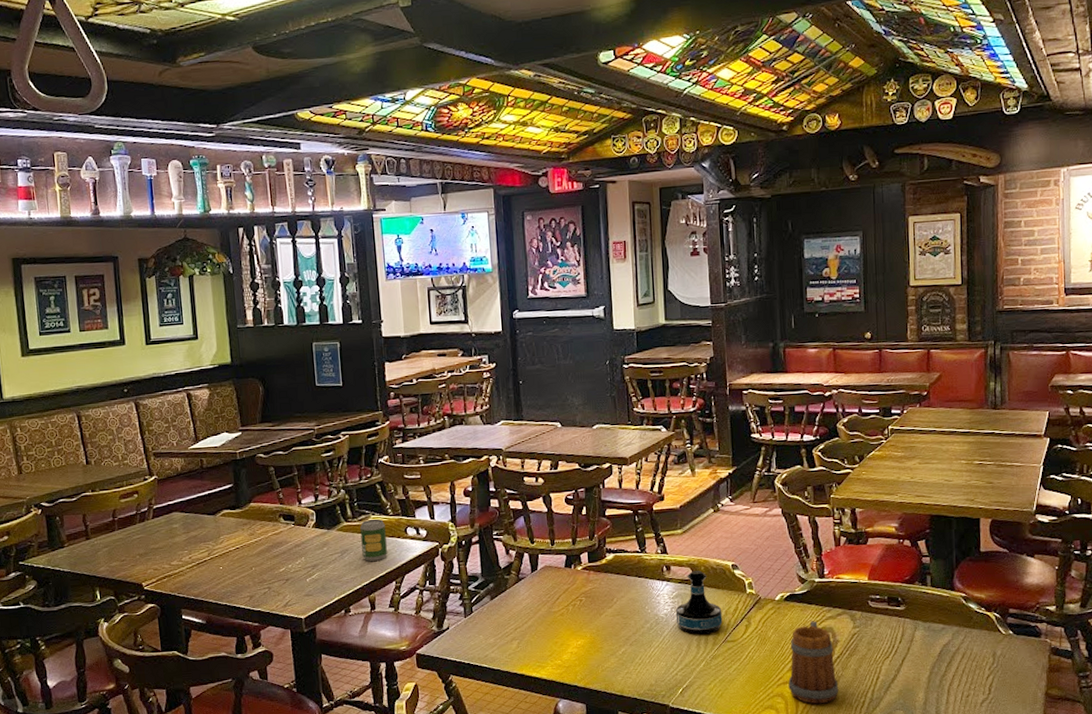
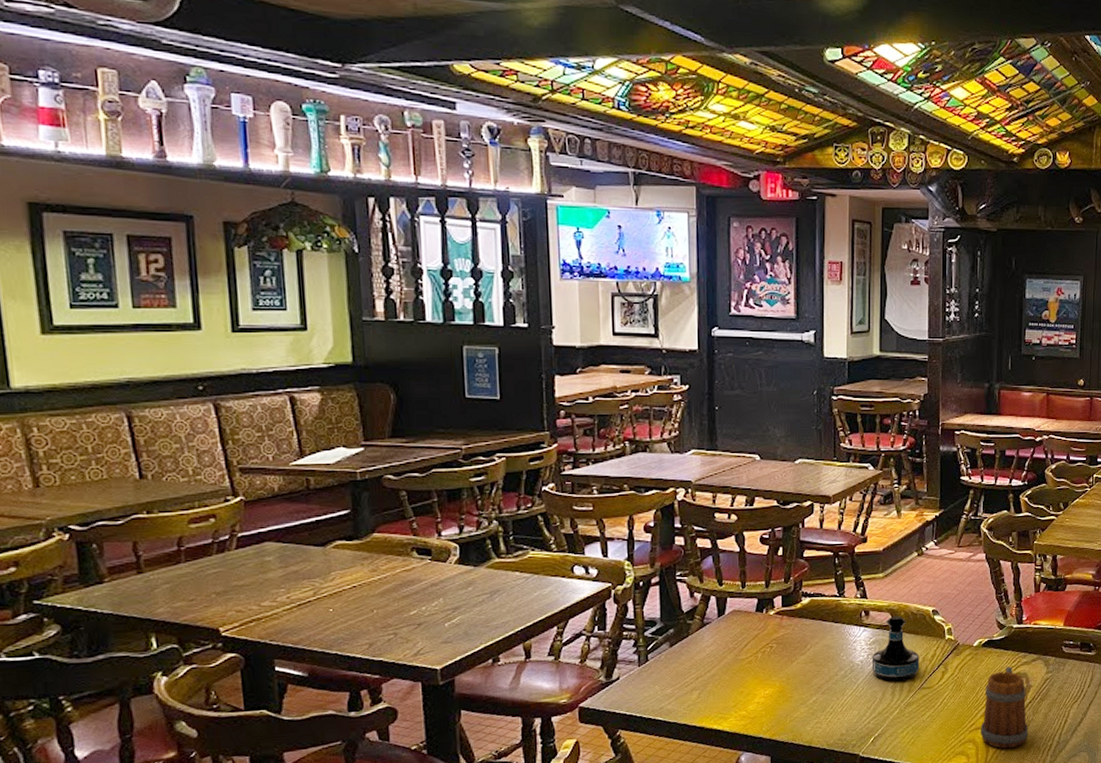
soda can: present [360,518,387,561] -> none [516,555,548,604]

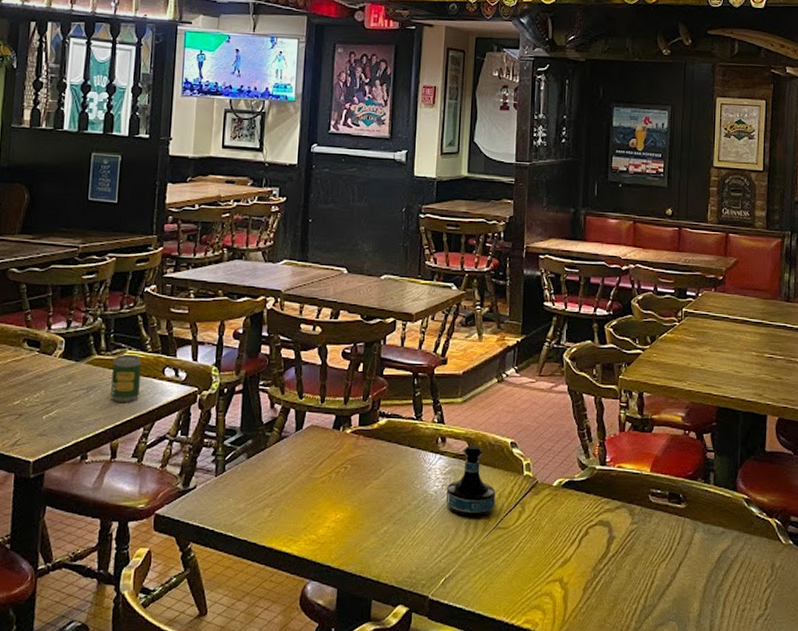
soda can: none [516,555,548,604] -> present [111,354,141,402]
beer mug: present [980,666,1029,749] -> none [558,512,611,608]

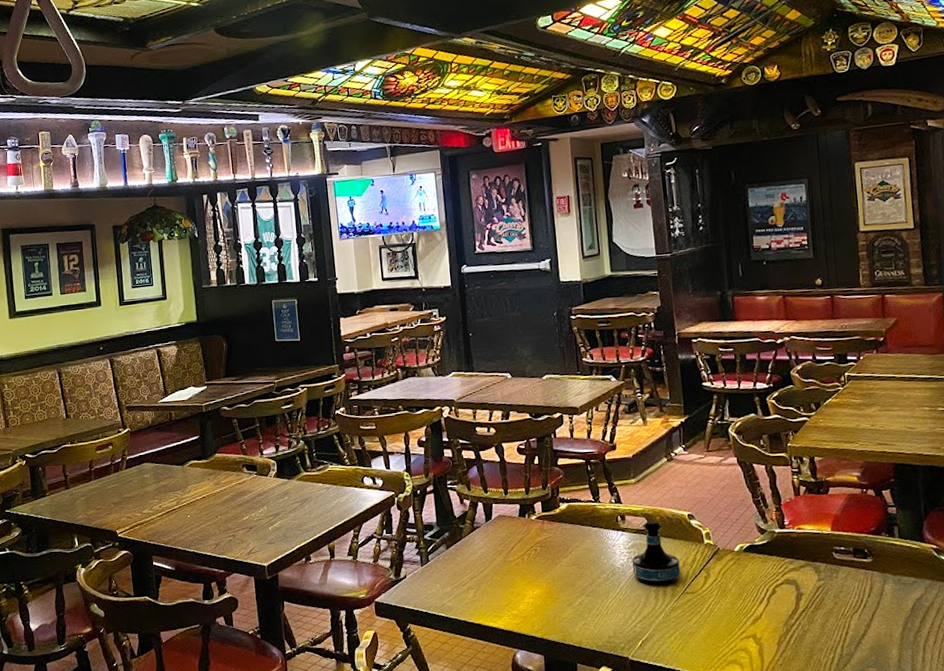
soda can: present [111,354,141,402] -> none [319,468,345,510]

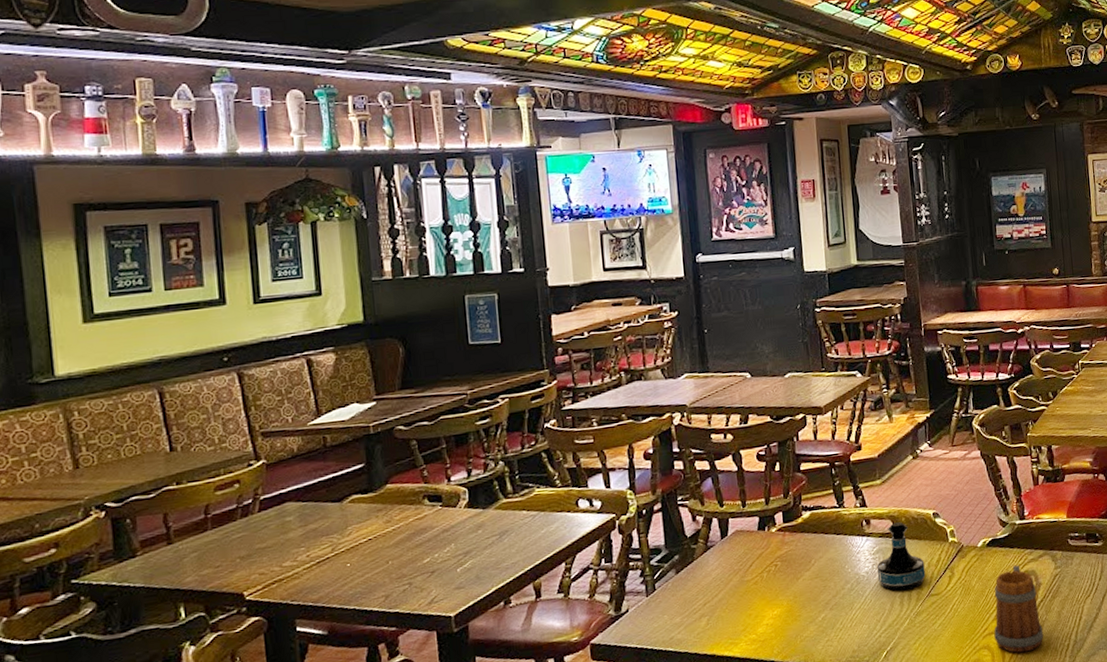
beer mug: none [752,573,806,660] -> present [994,565,1044,653]

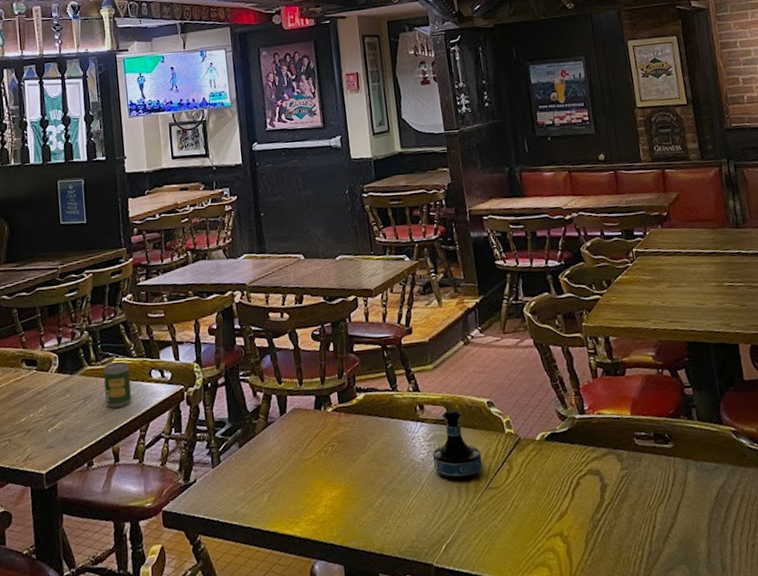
soda can: none [522,492,555,542] -> present [103,361,132,408]
beer mug: present [994,565,1044,653] -> none [556,462,614,560]

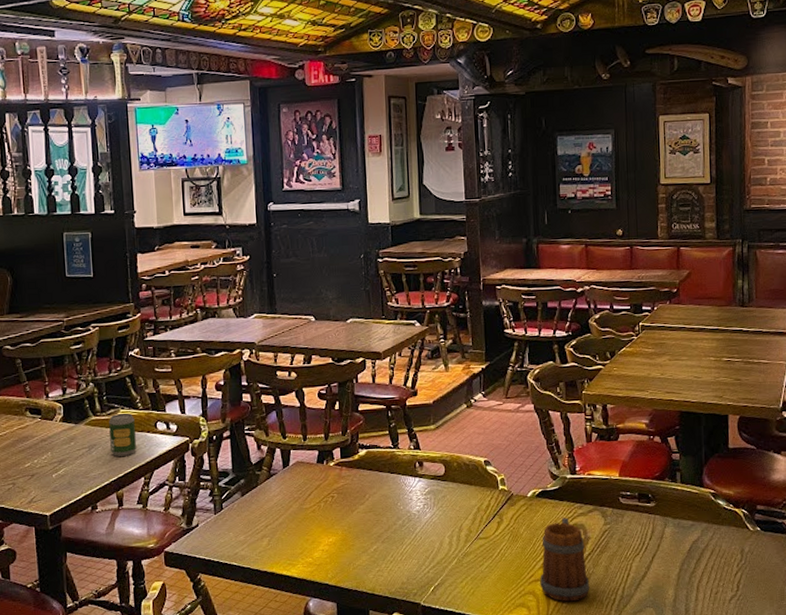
tequila bottle: present [432,409,483,481] -> none [427,466,475,531]
beer mug: none [556,462,614,560] -> present [540,517,590,602]

